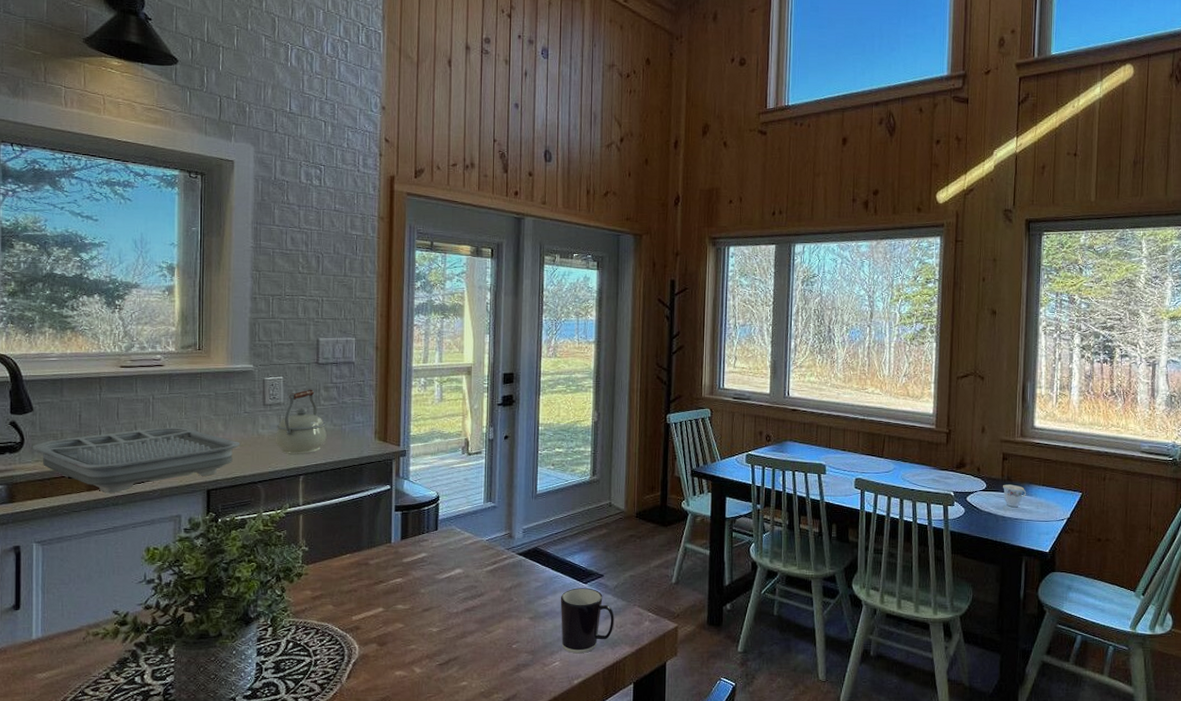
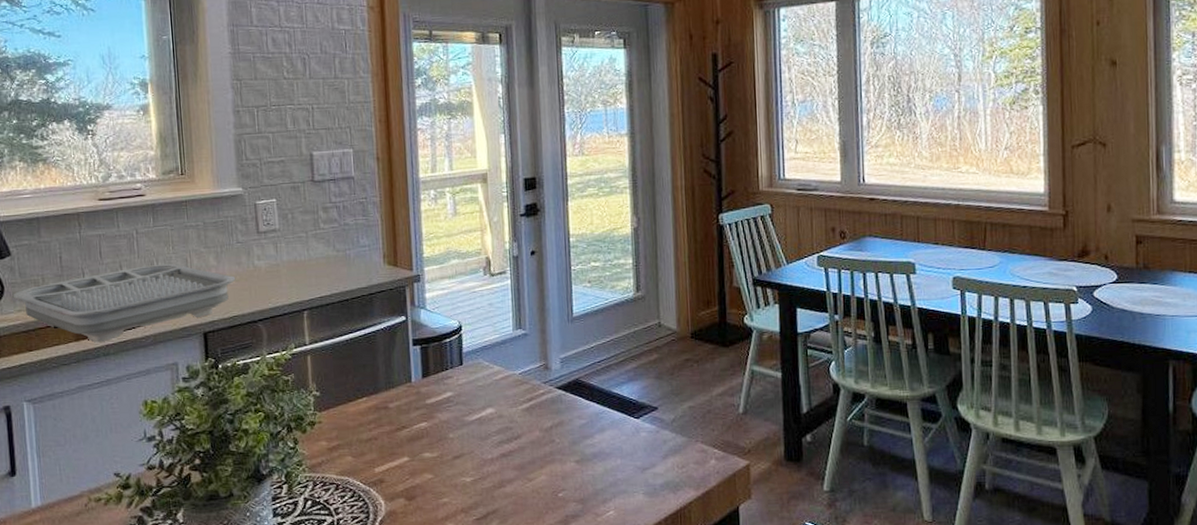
kettle: present [275,389,327,455] -> none [272,211,330,288]
mug: present [560,588,614,654] -> none [609,423,675,501]
teacup: present [1003,484,1026,507] -> none [1138,273,1169,301]

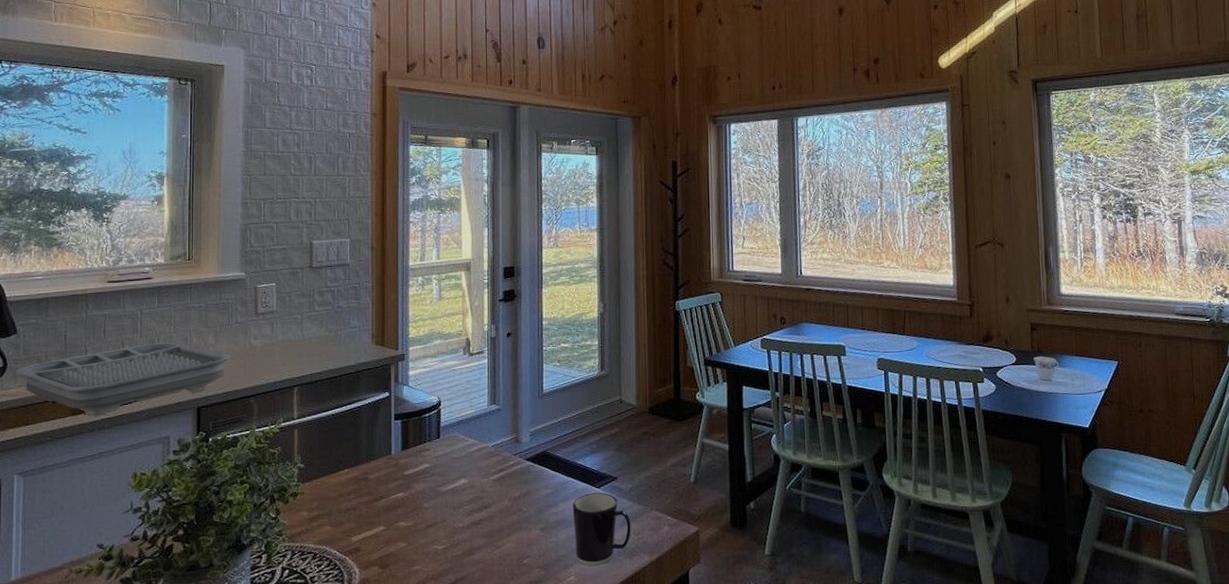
mug: none [609,423,675,501] -> present [572,492,631,566]
teacup: none [1138,273,1169,301] -> present [1034,356,1059,380]

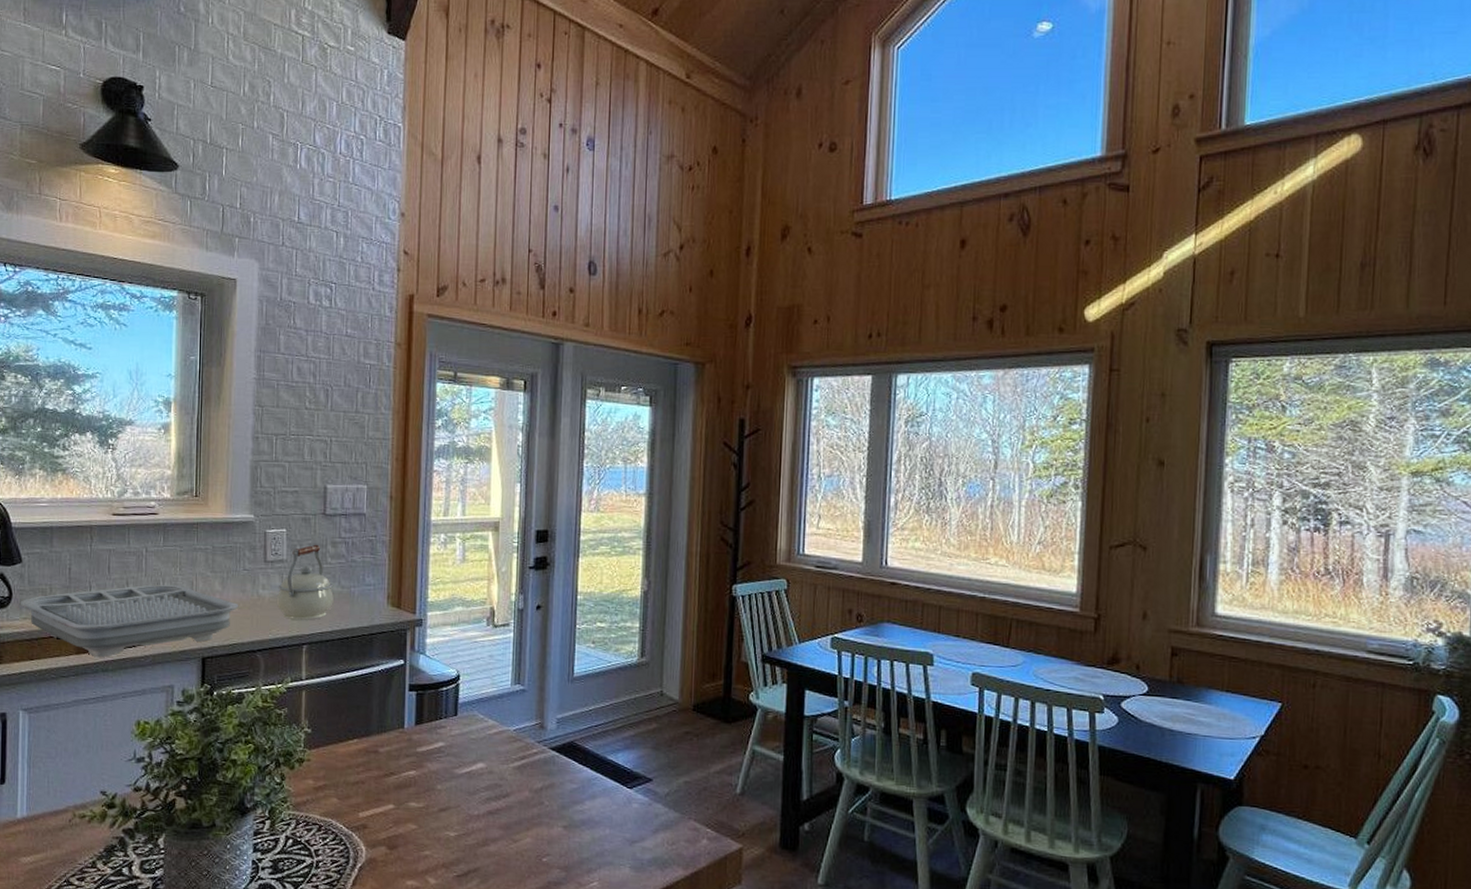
kettle: none [268,294,322,366] -> present [276,544,334,621]
mug: present [572,492,631,566] -> none [599,793,665,874]
teacup: present [1034,356,1059,380] -> none [1171,687,1203,718]

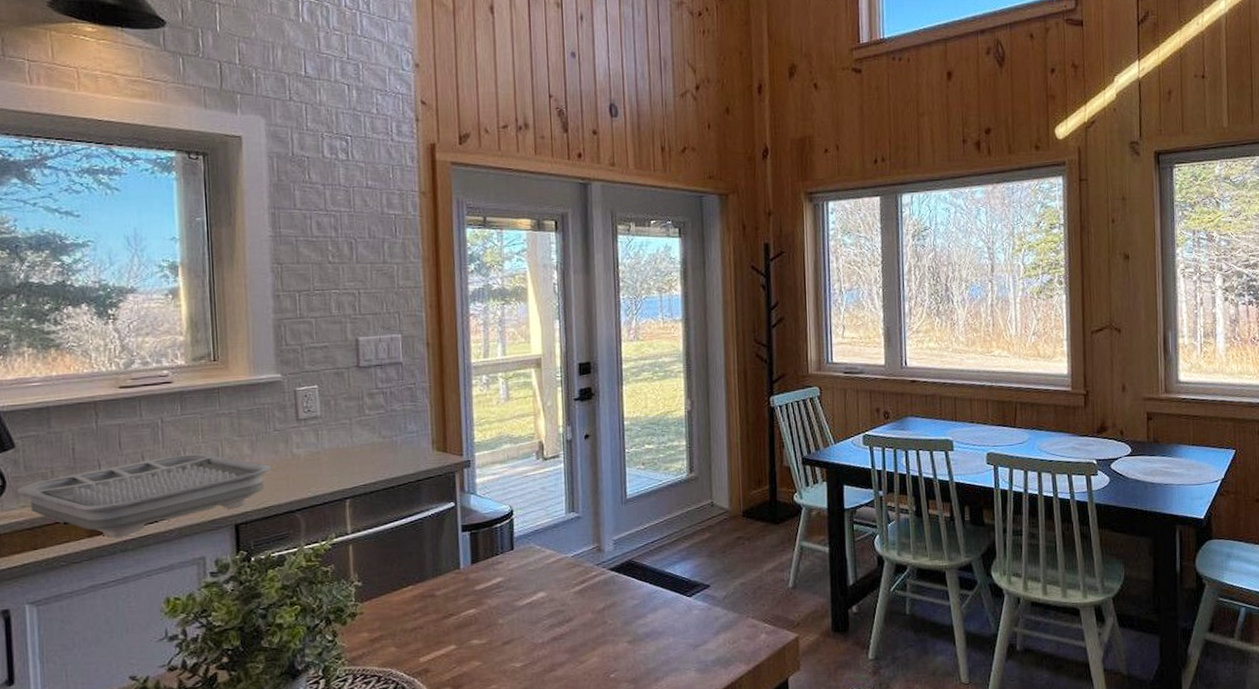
kettle: present [276,544,334,621] -> none [313,397,375,476]

